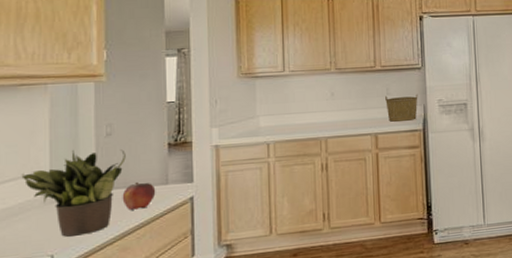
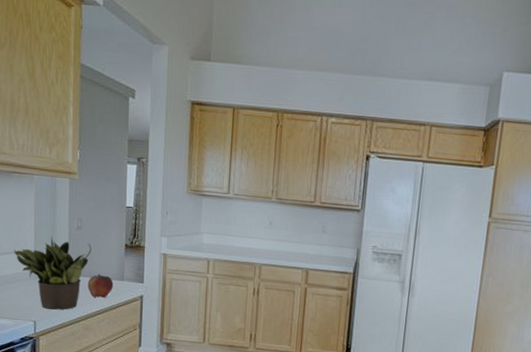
basket: present [385,94,418,122] -> none [320,233,353,262]

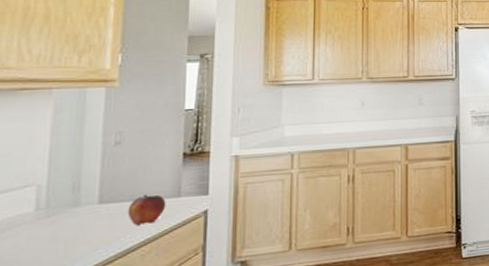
potted plant: present [14,236,91,310] -> none [13,159,135,255]

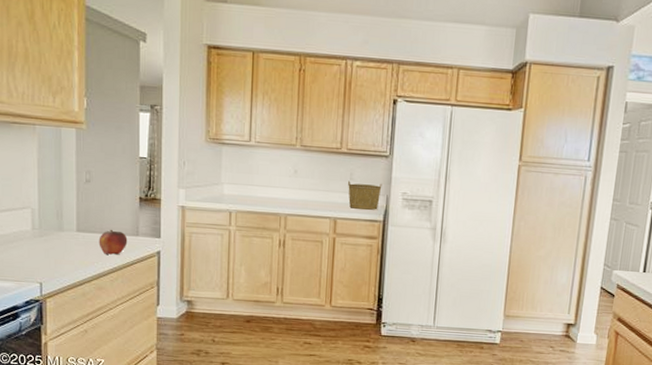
basket: none [417,104,451,133] -> present [348,181,382,210]

